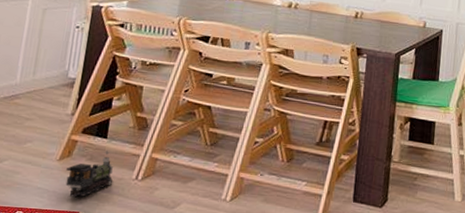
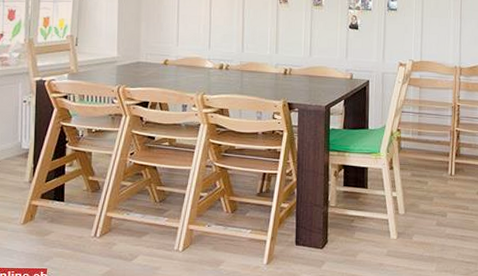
toy train: present [65,151,113,198] -> none [31,213,74,256]

